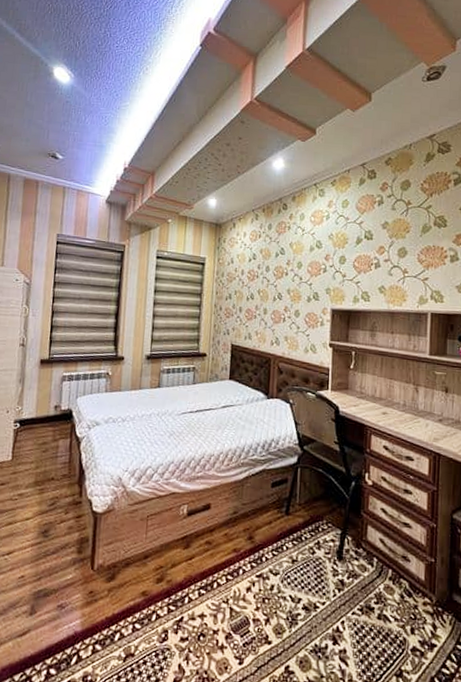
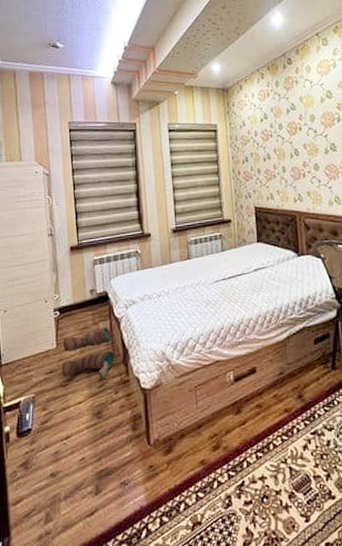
boots: none [13,445,71,498] -> present [62,328,115,379]

